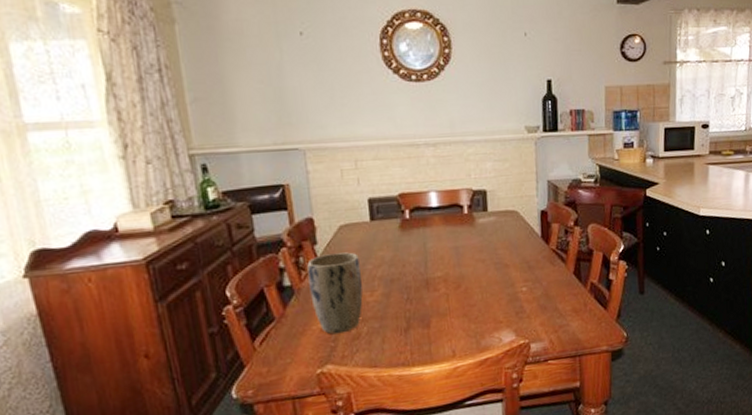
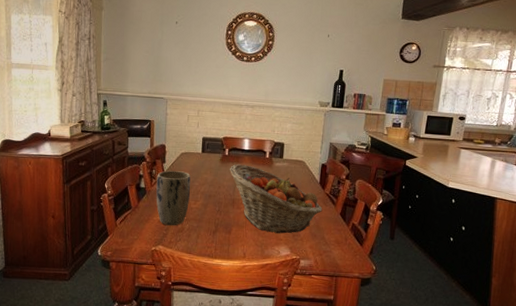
fruit basket: none [414,228,550,316] -> present [229,164,322,234]

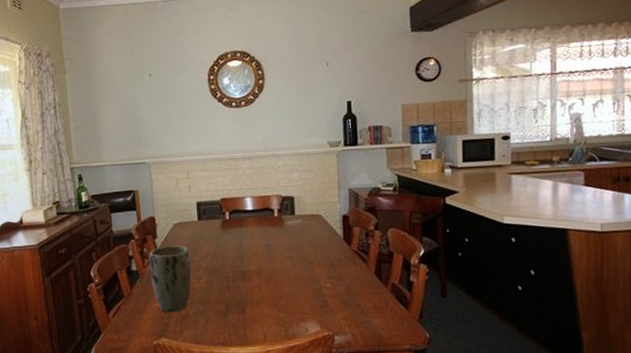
fruit basket: present [229,164,322,234] -> none [232,228,352,307]

